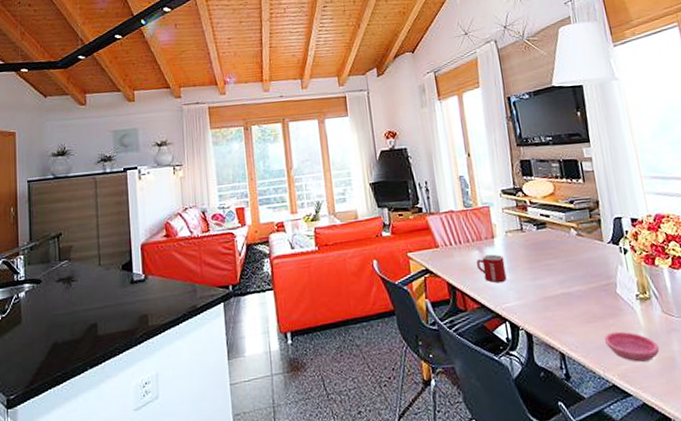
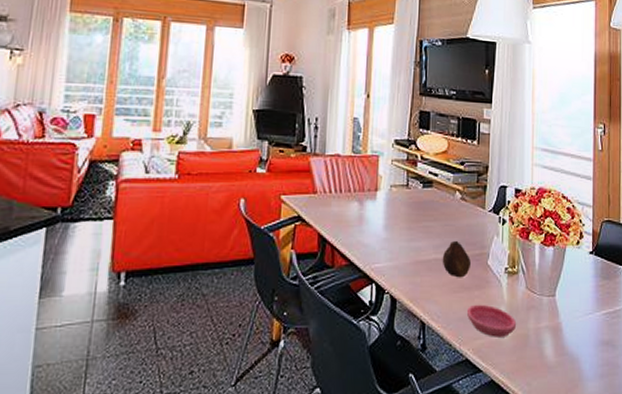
mug: present [477,254,507,283] -> none [354,208,383,241]
fruit: none [569,274,600,309] -> present [442,240,472,278]

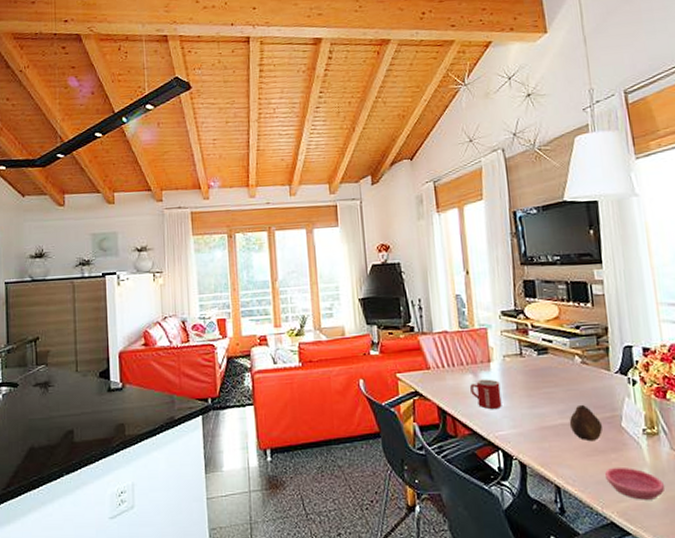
mug: none [354,208,383,241] -> present [470,379,502,410]

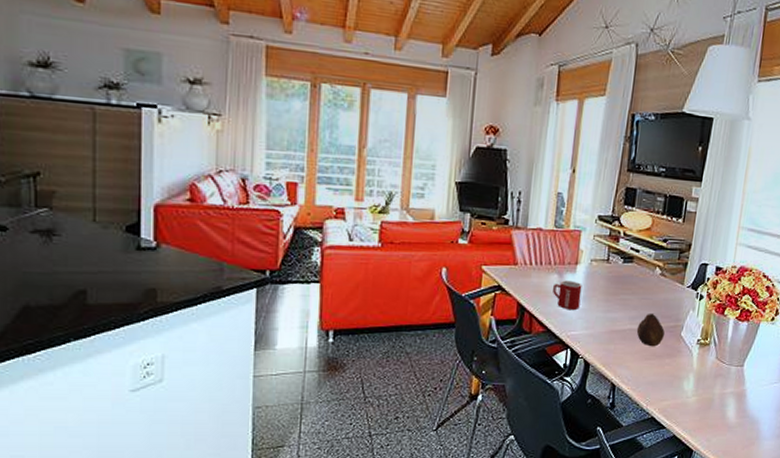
saucer: present [604,466,666,500] -> none [655,370,703,400]

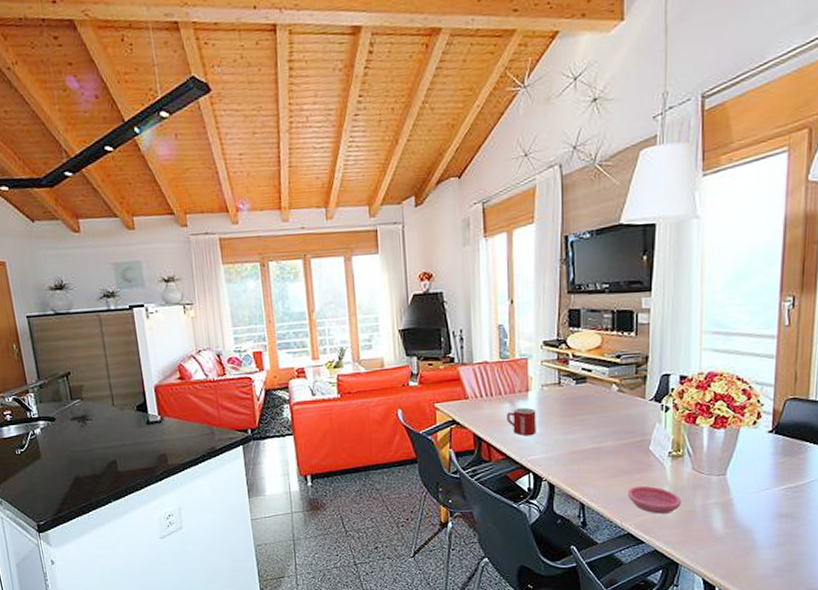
fruit: present [636,313,665,347] -> none [599,430,632,464]
saucer: none [655,370,703,400] -> present [627,485,682,514]

